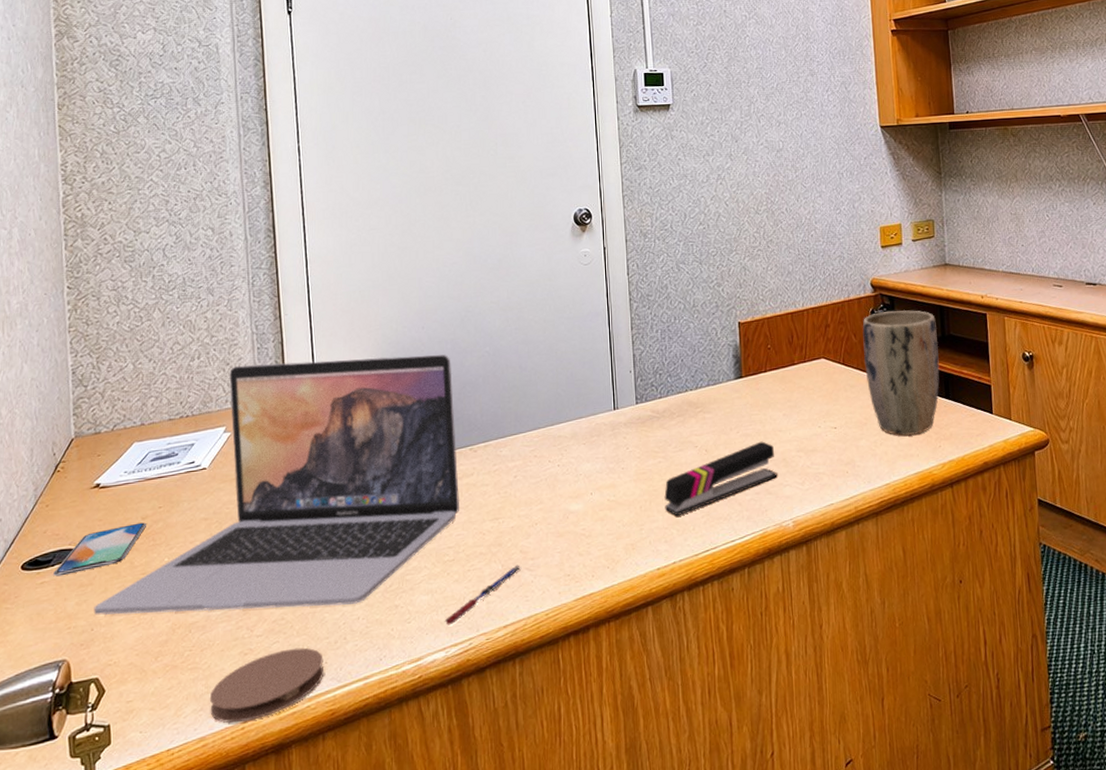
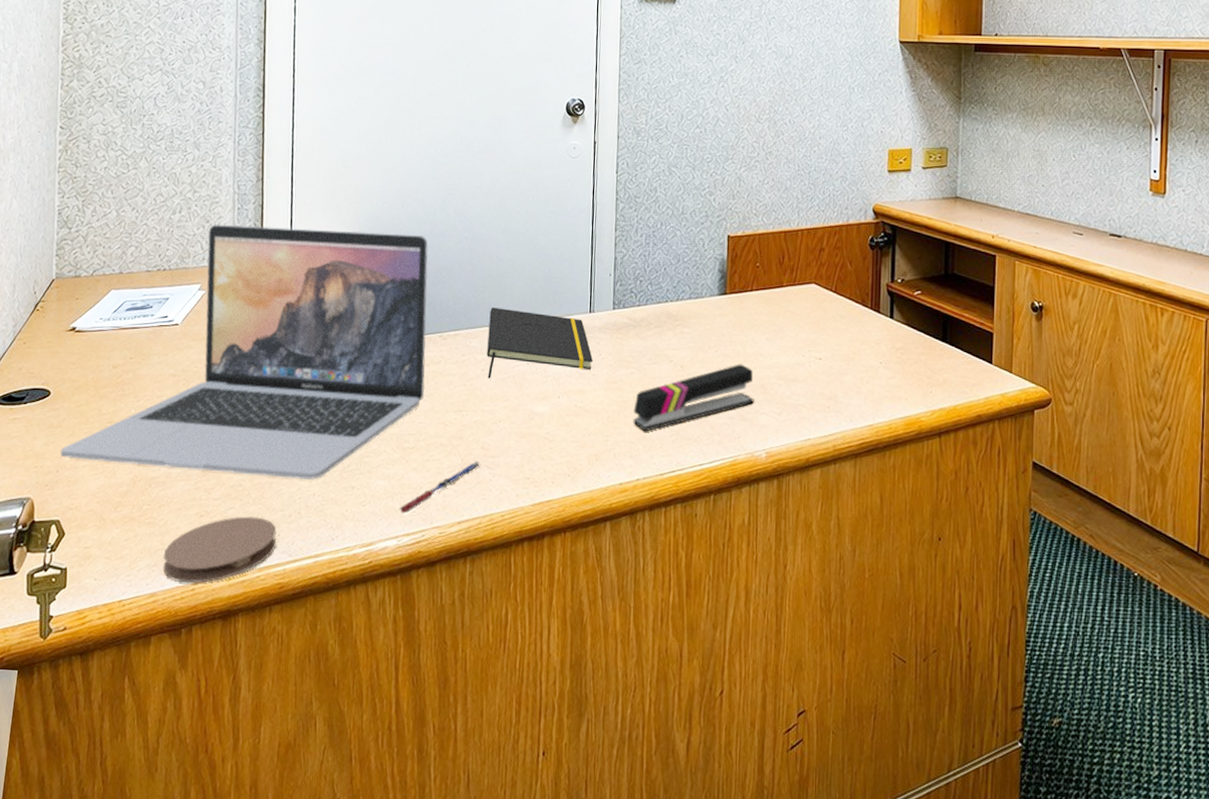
smartphone: present [53,522,147,577] -> none [25,371,118,415]
notepad: none [517,415,621,484] -> present [487,307,593,379]
plant pot: present [862,310,940,436] -> none [858,241,940,377]

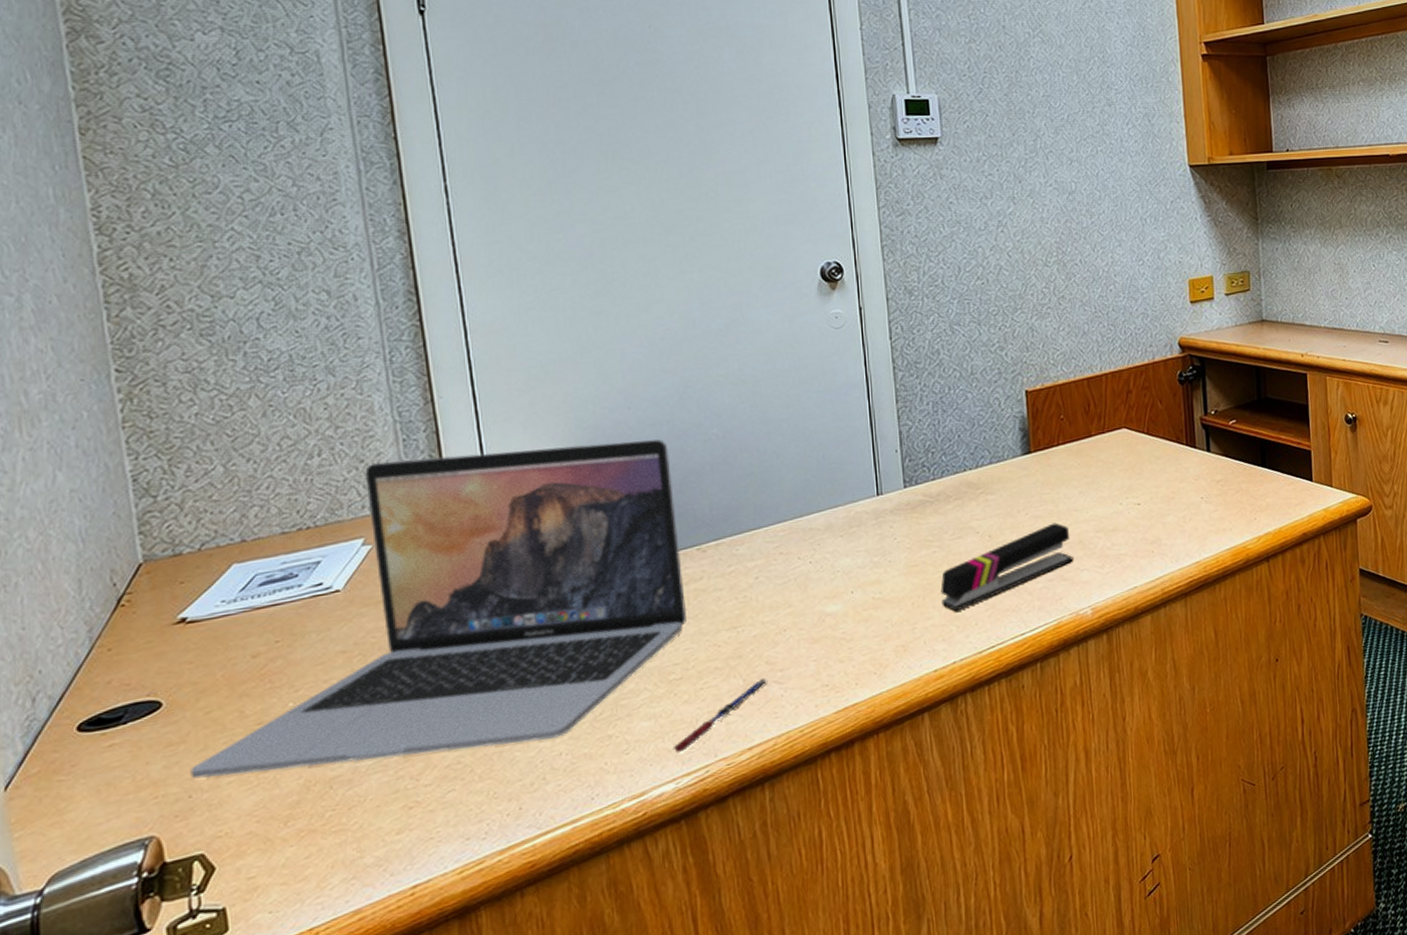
coaster: present [163,516,277,584] -> none [364,793,519,890]
notepad: present [487,307,593,379] -> none [756,503,887,586]

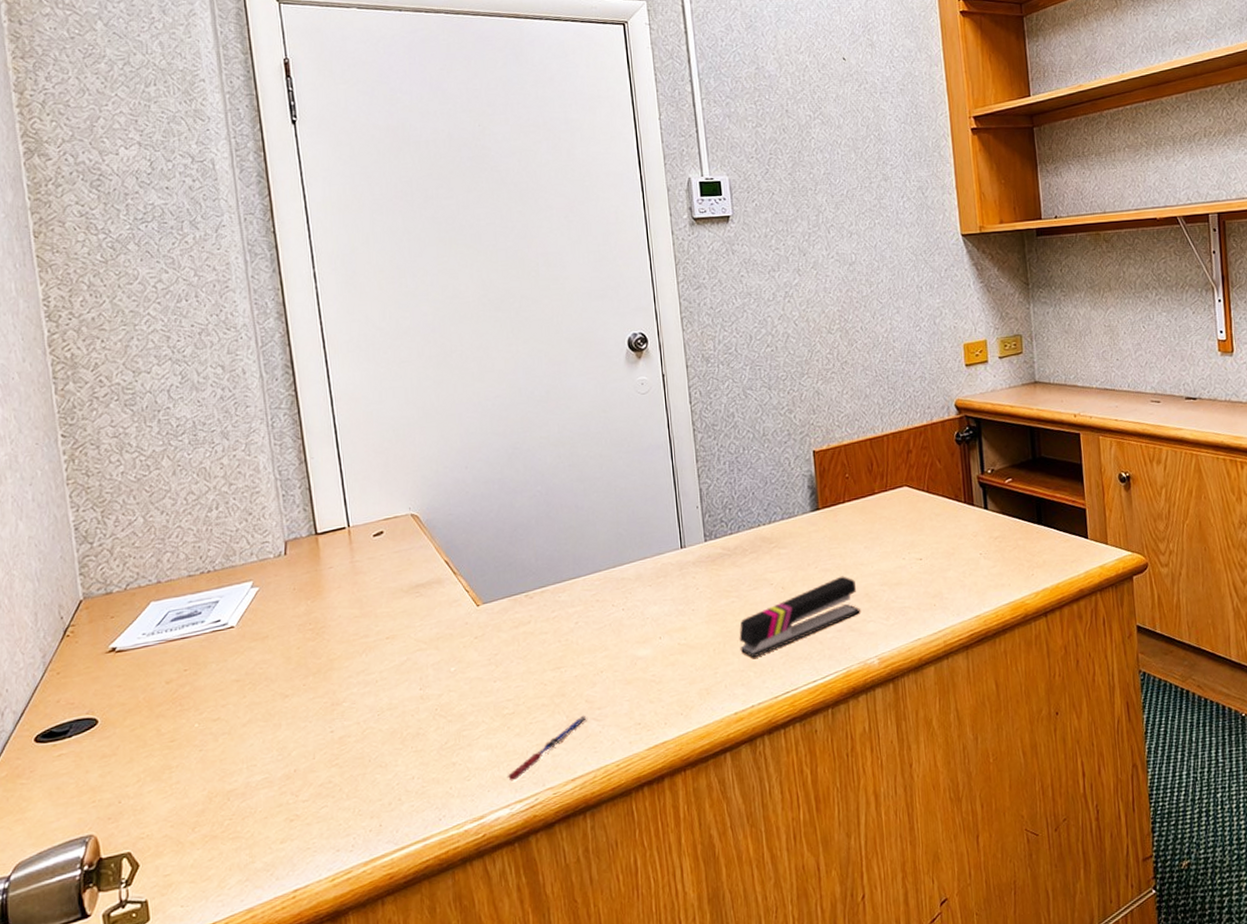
laptop: present [190,439,687,779] -> none [119,495,518,787]

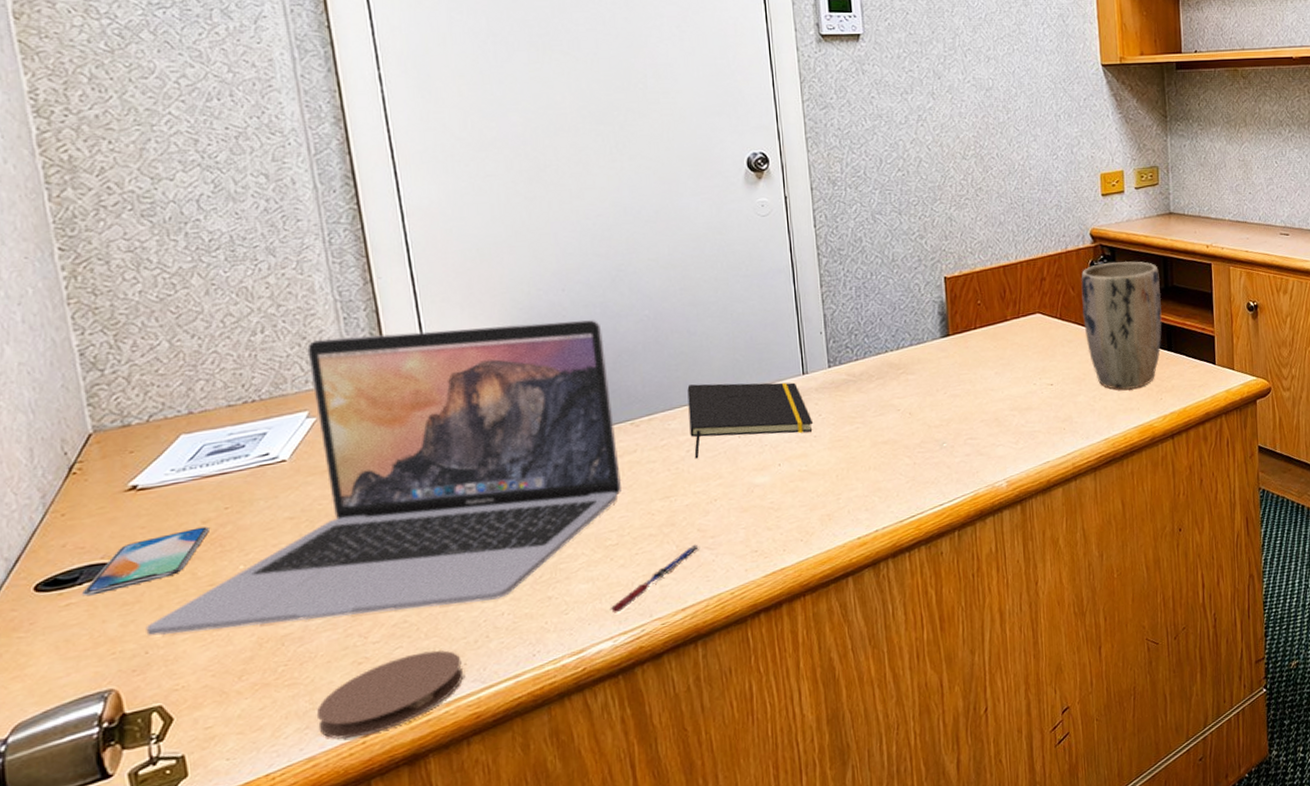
smartphone: none [71,687,173,748] -> present [82,526,211,597]
laptop: none [119,495,518,787] -> present [145,319,622,636]
coaster: none [255,811,380,892] -> present [316,650,464,739]
notepad: none [575,556,691,631] -> present [687,382,813,459]
stapler: present [739,576,860,658] -> none [863,401,989,483]
plant pot: none [947,432,1031,565] -> present [1081,261,1162,390]

